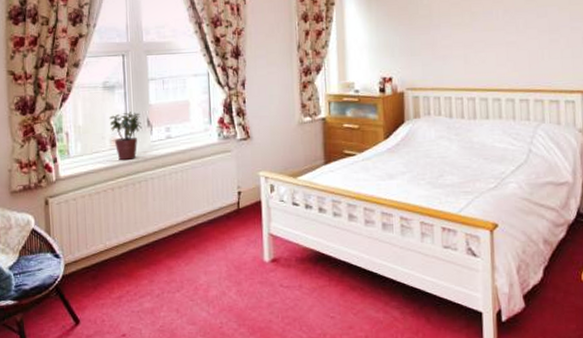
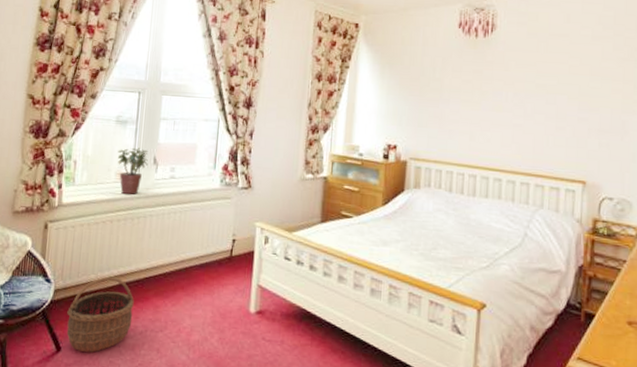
wicker basket: none [81,244,148,321] -> present [66,276,134,352]

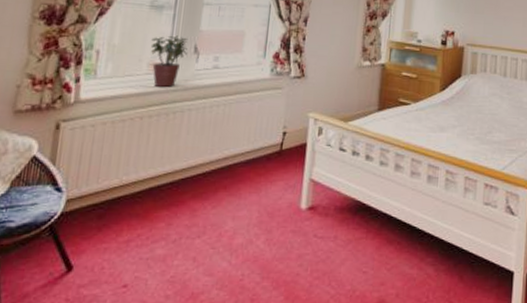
wicker basket: present [66,276,134,352] -> none [80,180,167,269]

